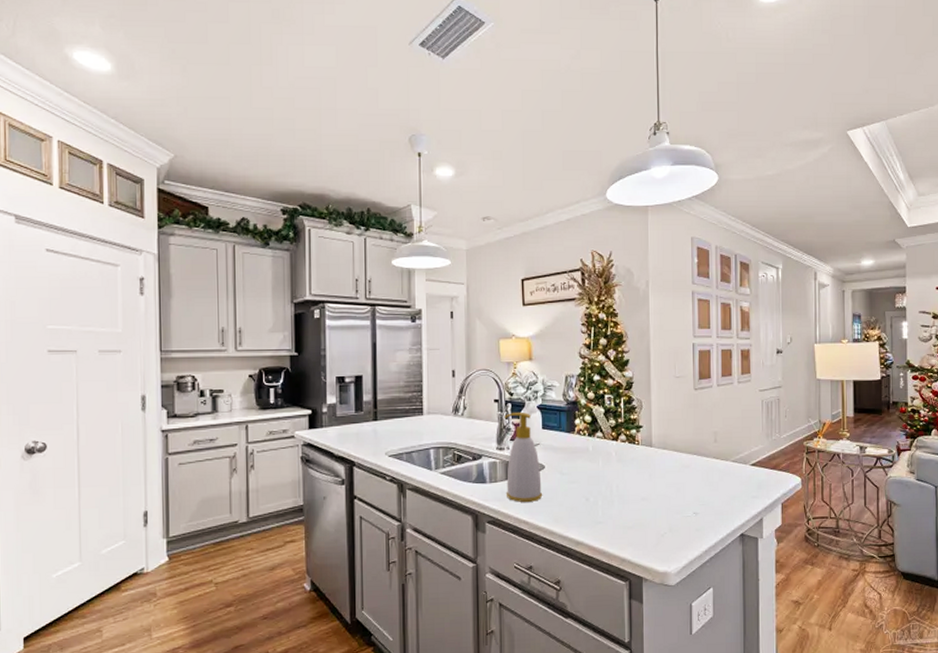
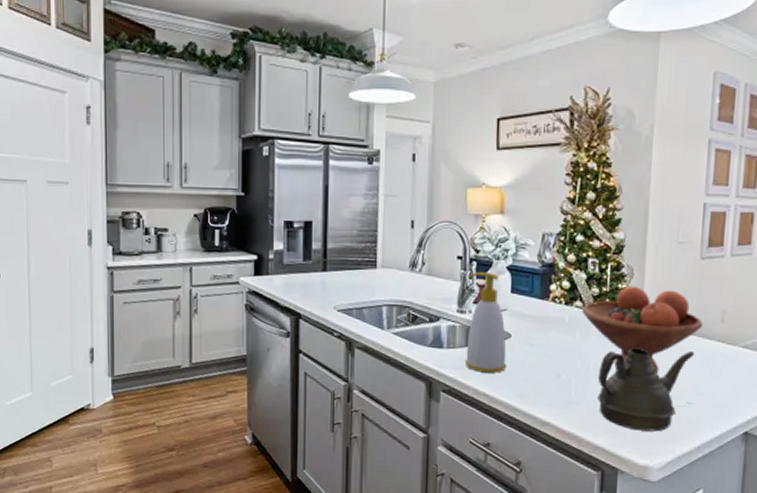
fruit bowl: none [603,416,700,490] -> present [582,285,702,374]
teapot: none [621,469,696,542] -> present [598,347,694,432]

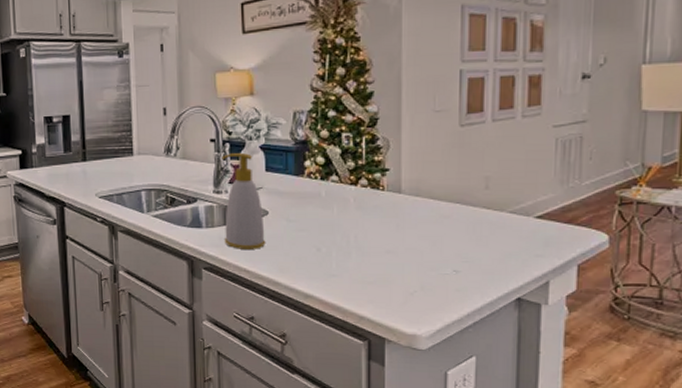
fruit bowl: present [582,285,702,374] -> none [338,157,465,244]
teapot: present [598,347,694,432] -> none [360,218,458,301]

